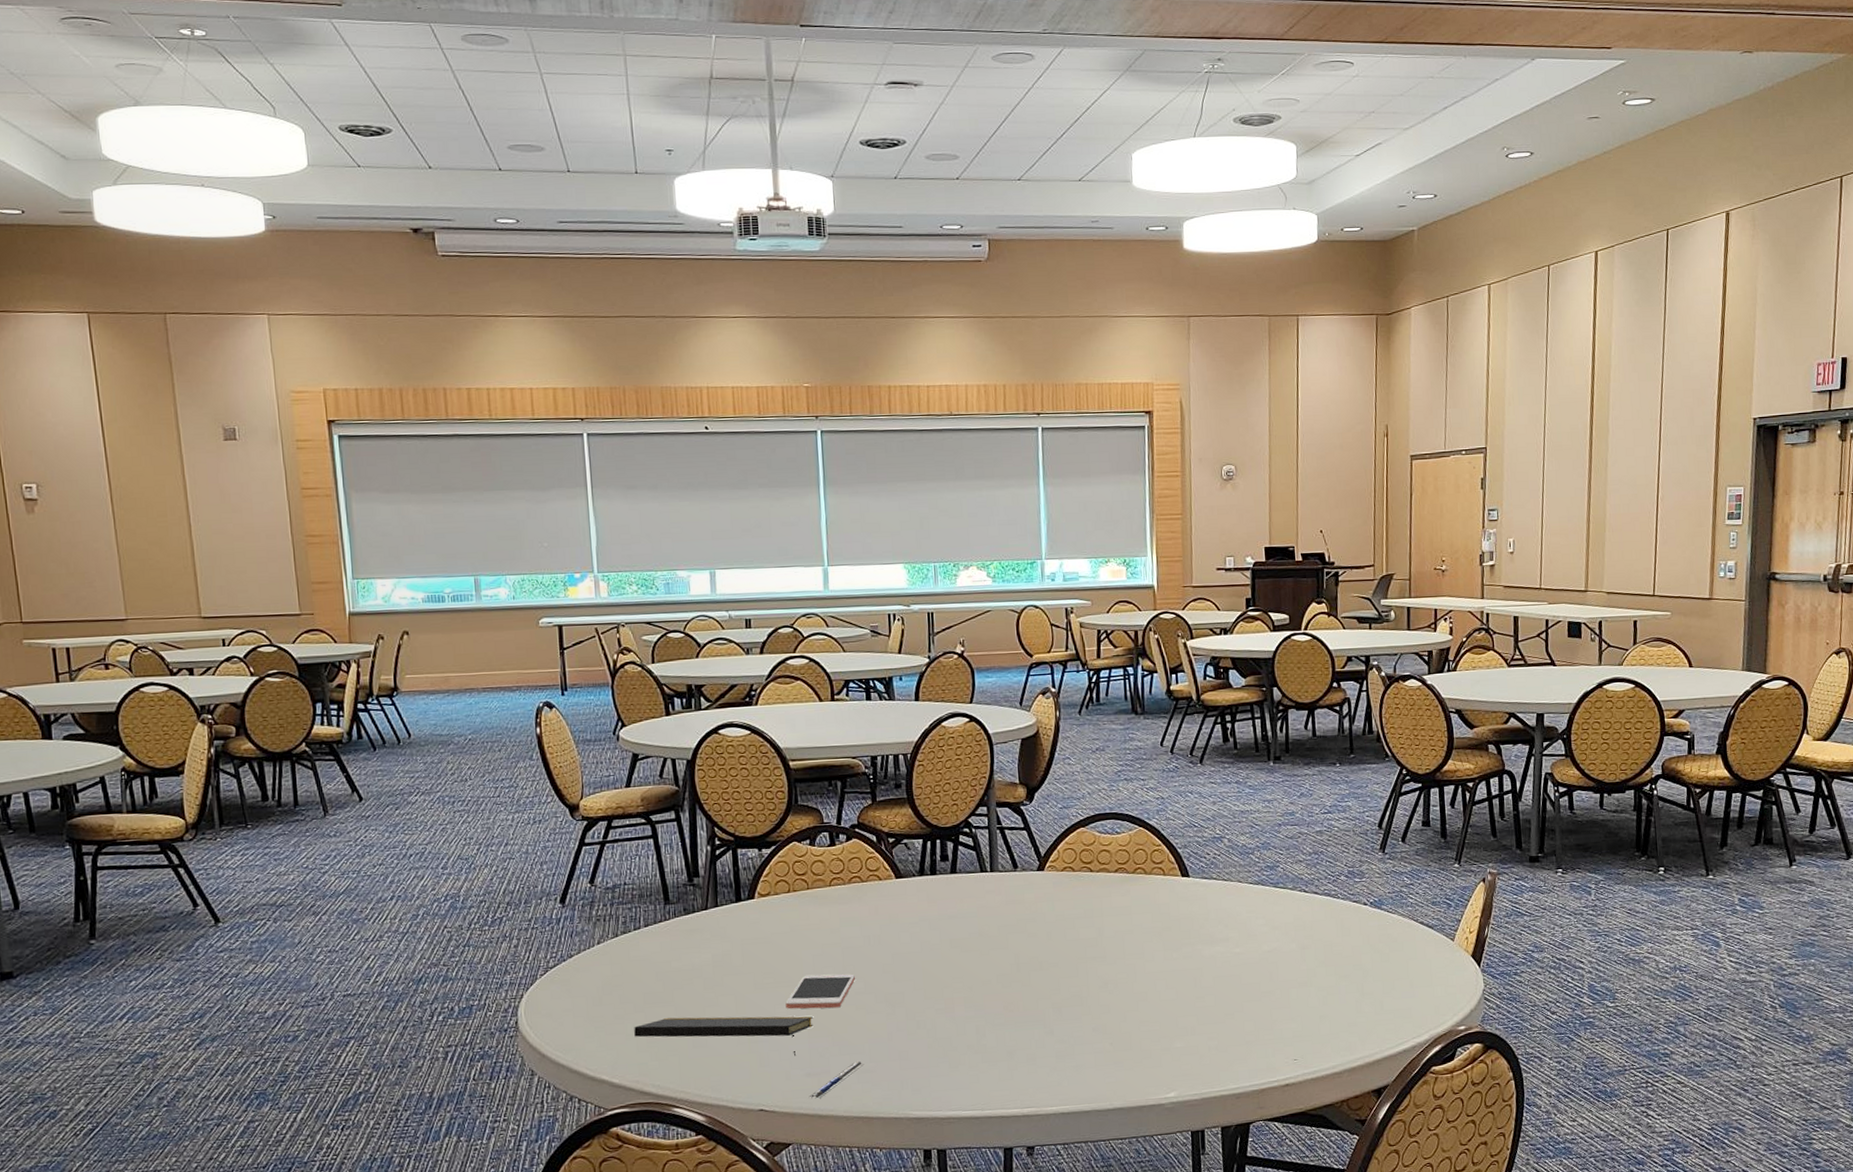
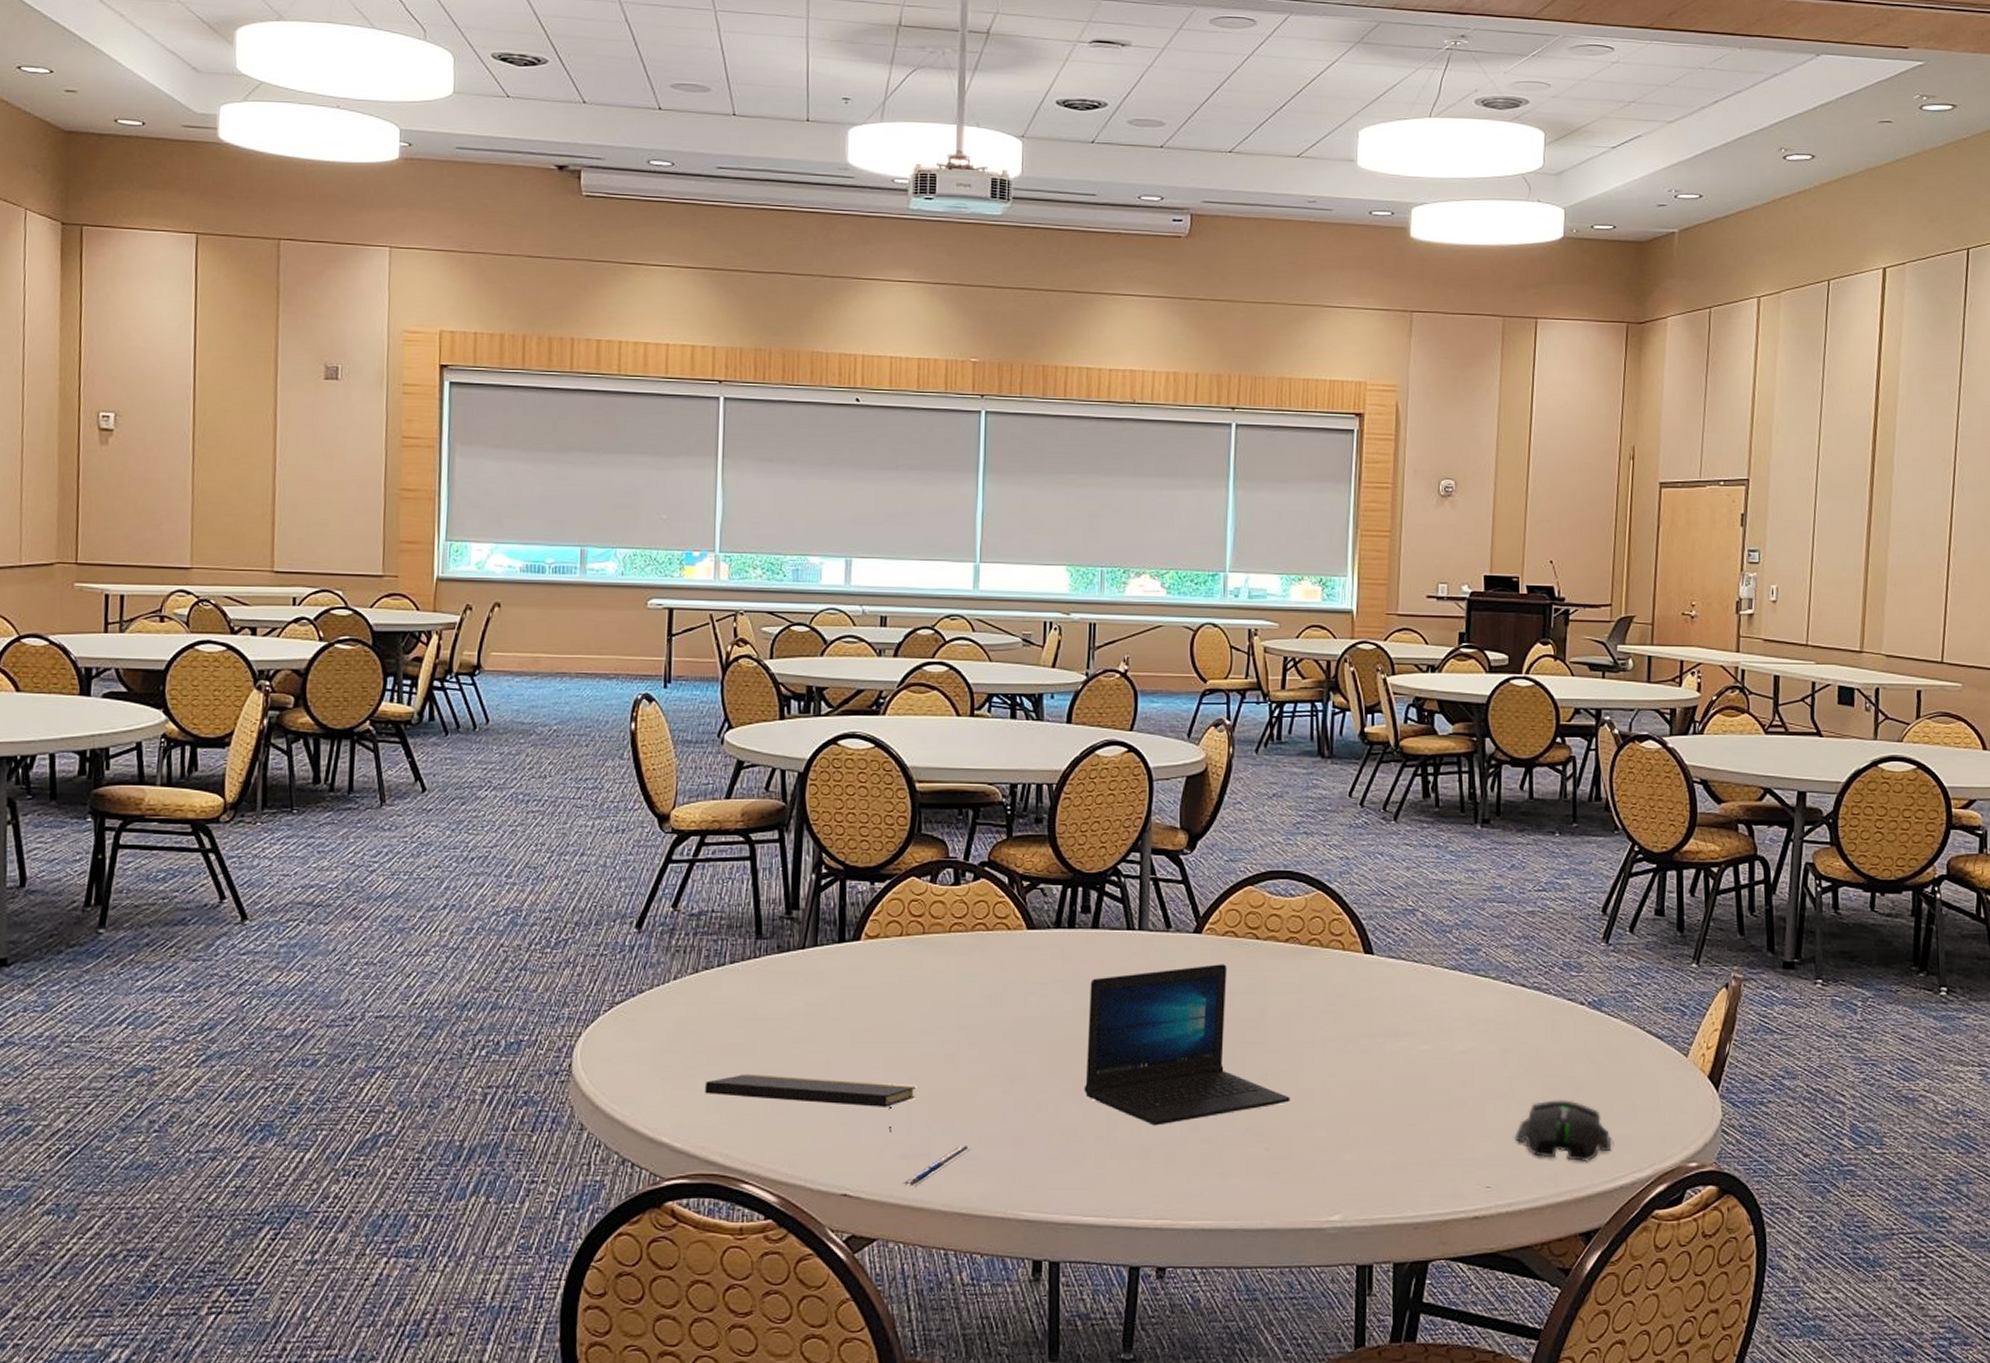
cell phone: present [785,974,856,1009] -> none [885,1036,971,1079]
laptop: none [953,895,1128,1033] -> present [1084,964,1290,1126]
mouse: none [1315,984,1395,1034] -> present [1514,1100,1612,1163]

